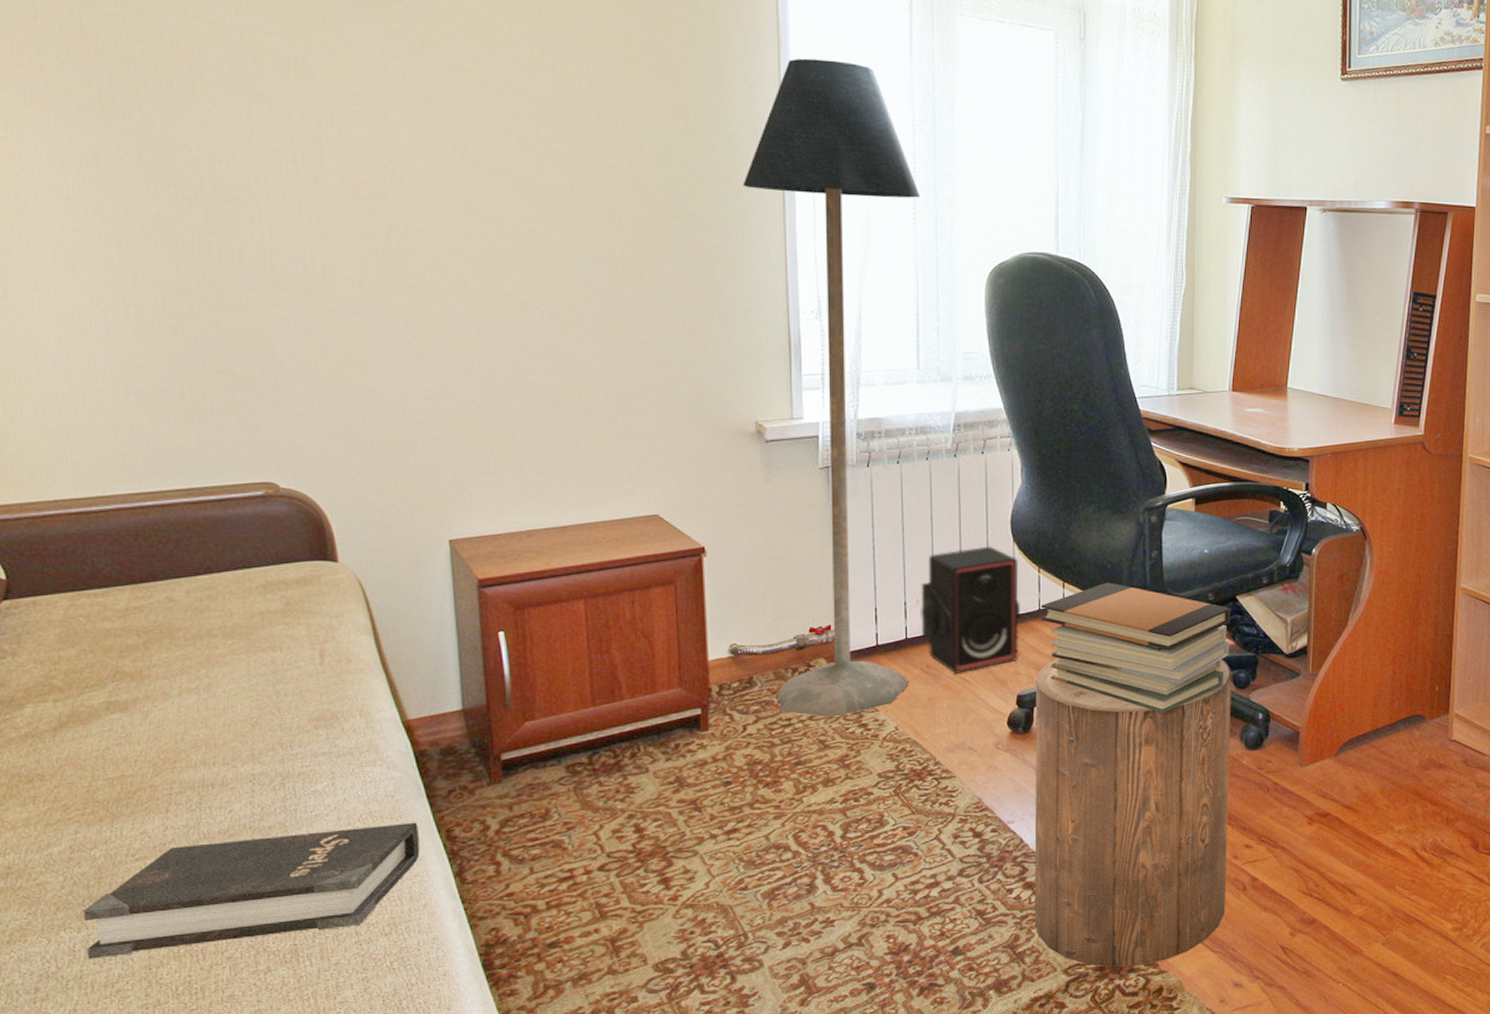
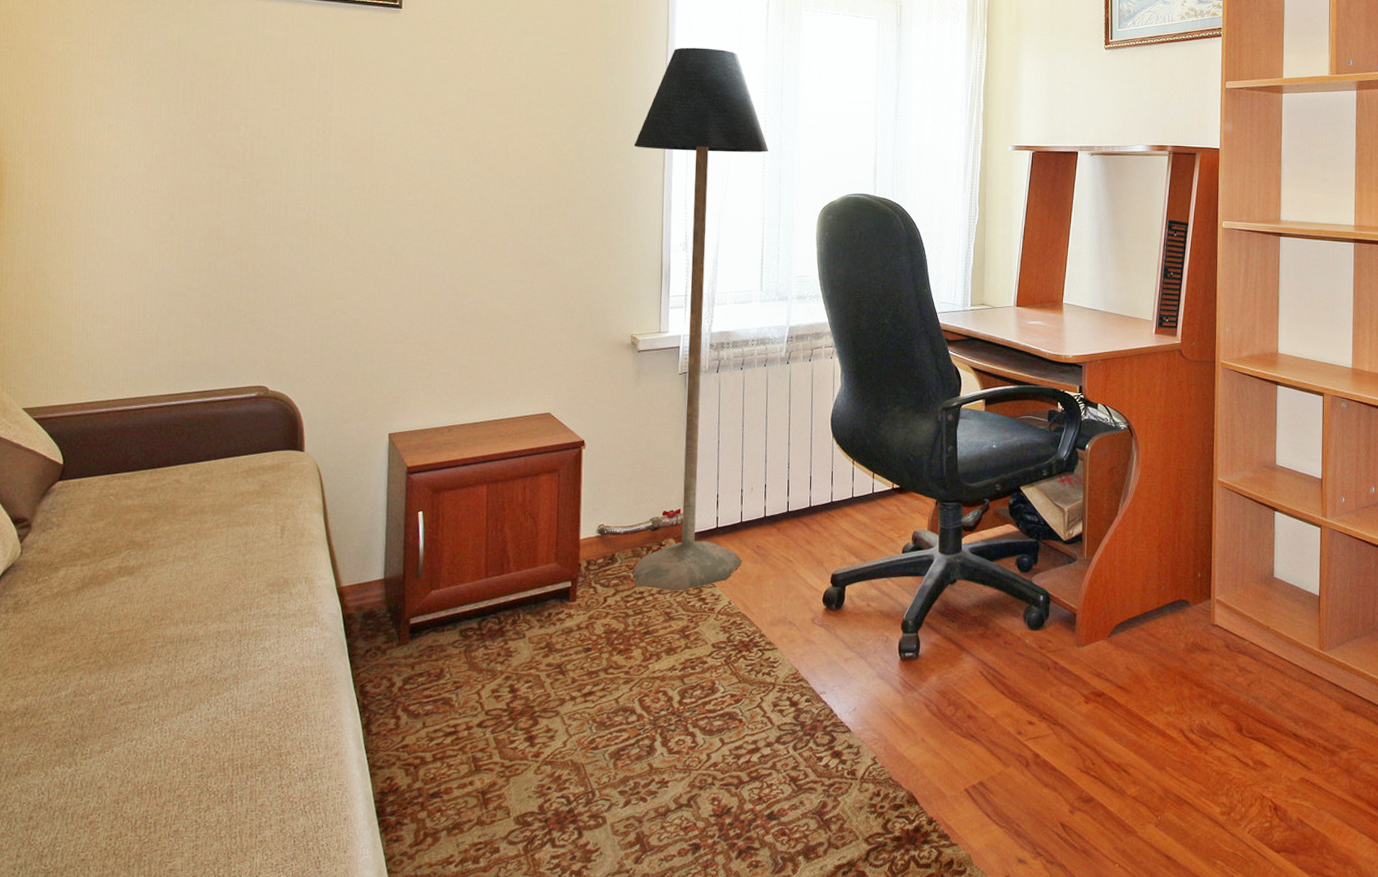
hardback book: present [83,822,420,959] -> none [72,677,339,792]
stereo: present [919,546,1021,673] -> none [753,441,838,554]
stool: present [1034,659,1232,967] -> none [840,542,1017,838]
book stack: present [1040,582,1231,714] -> none [853,473,1015,594]

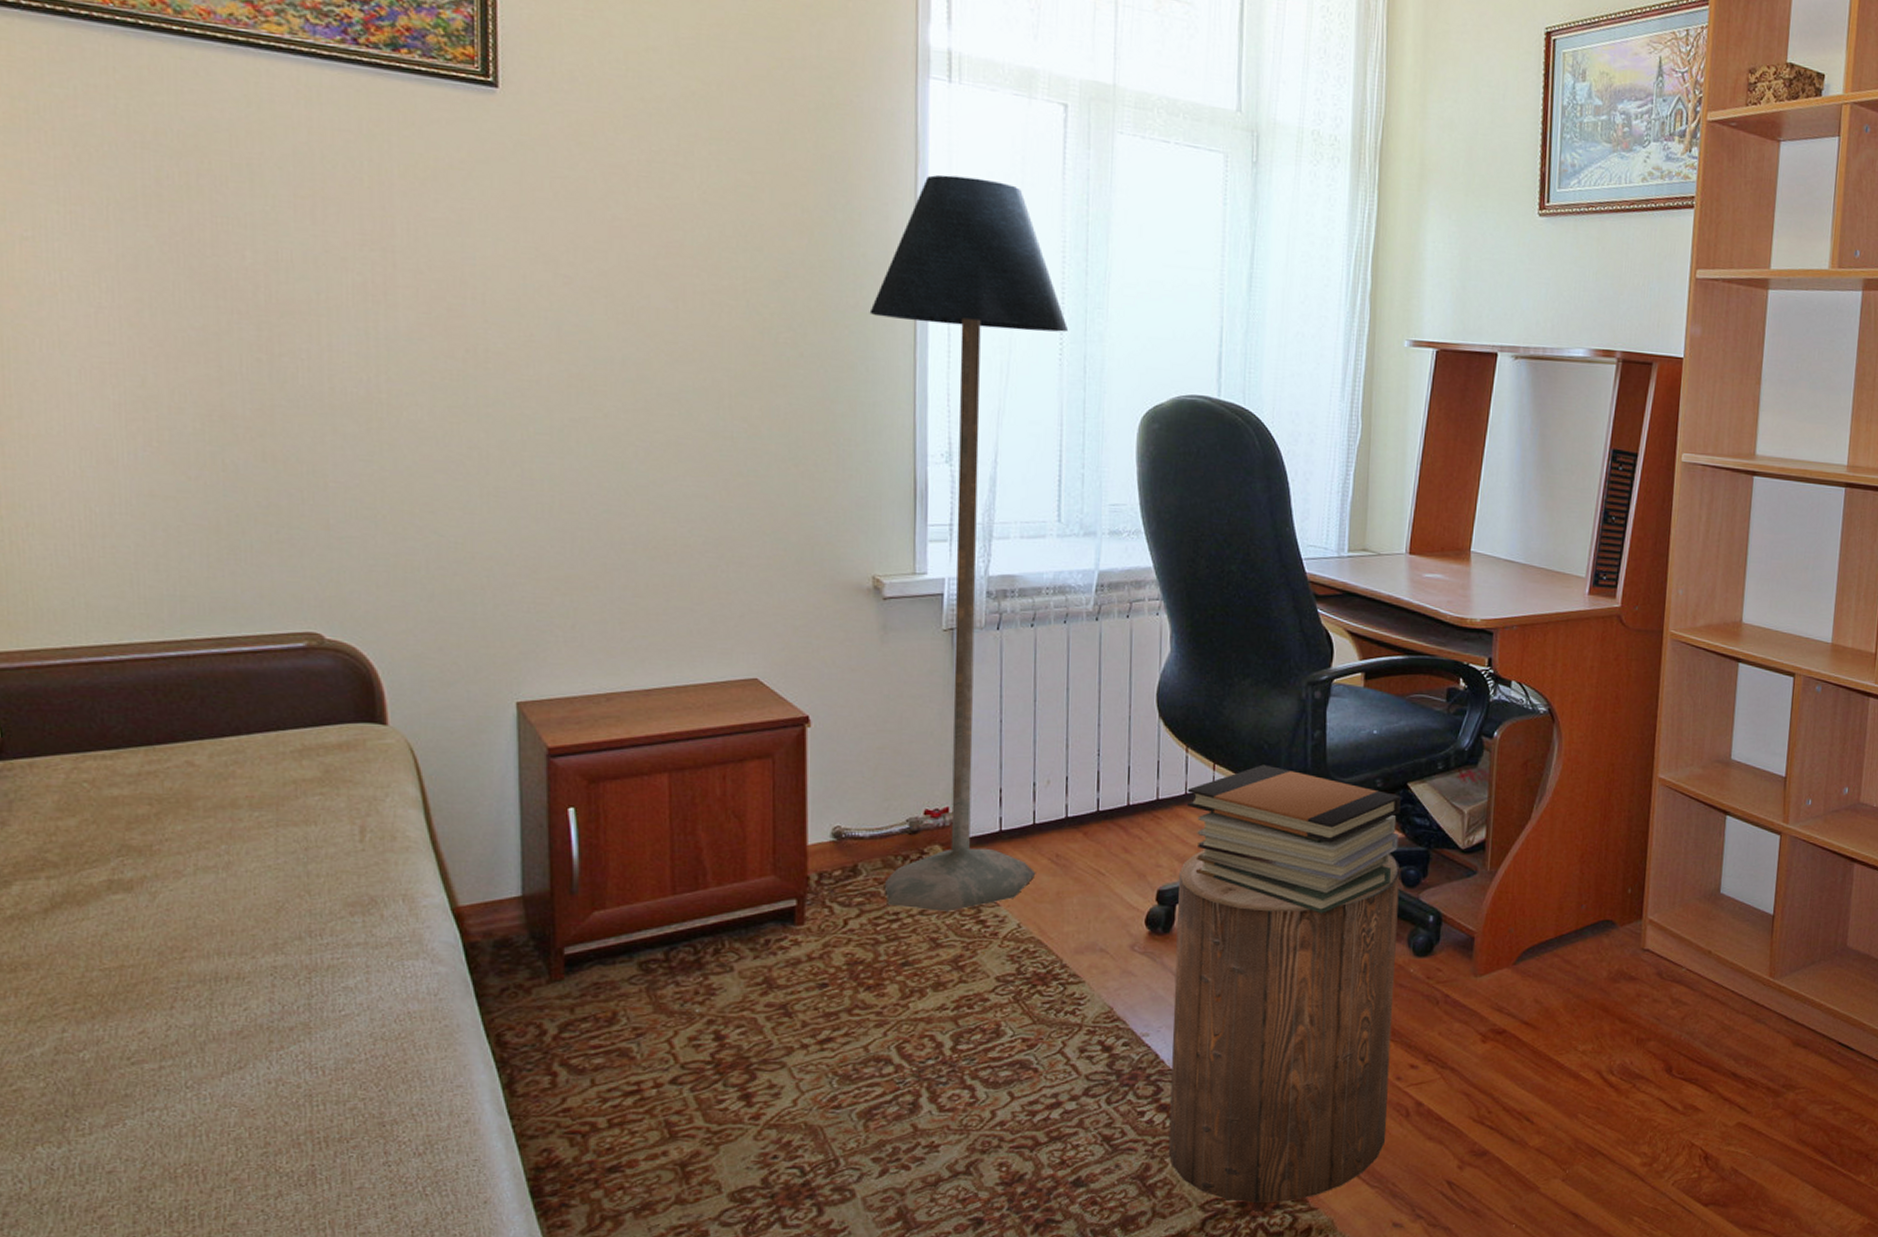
stool: none [840,542,1017,838] -> present [1168,850,1401,1203]
book stack: none [853,473,1015,594] -> present [1186,764,1401,914]

